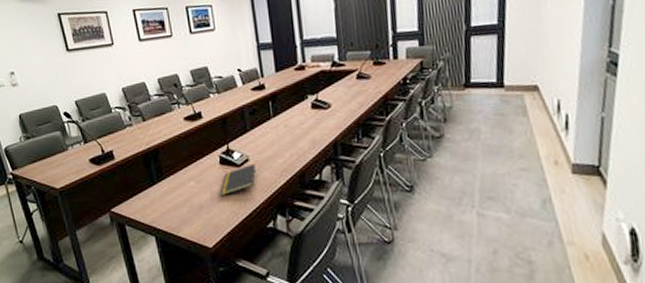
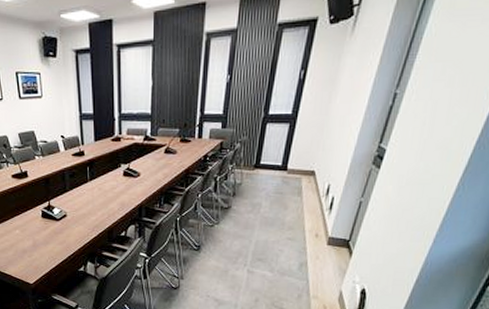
notepad: present [220,163,256,195] -> none [41,218,72,243]

